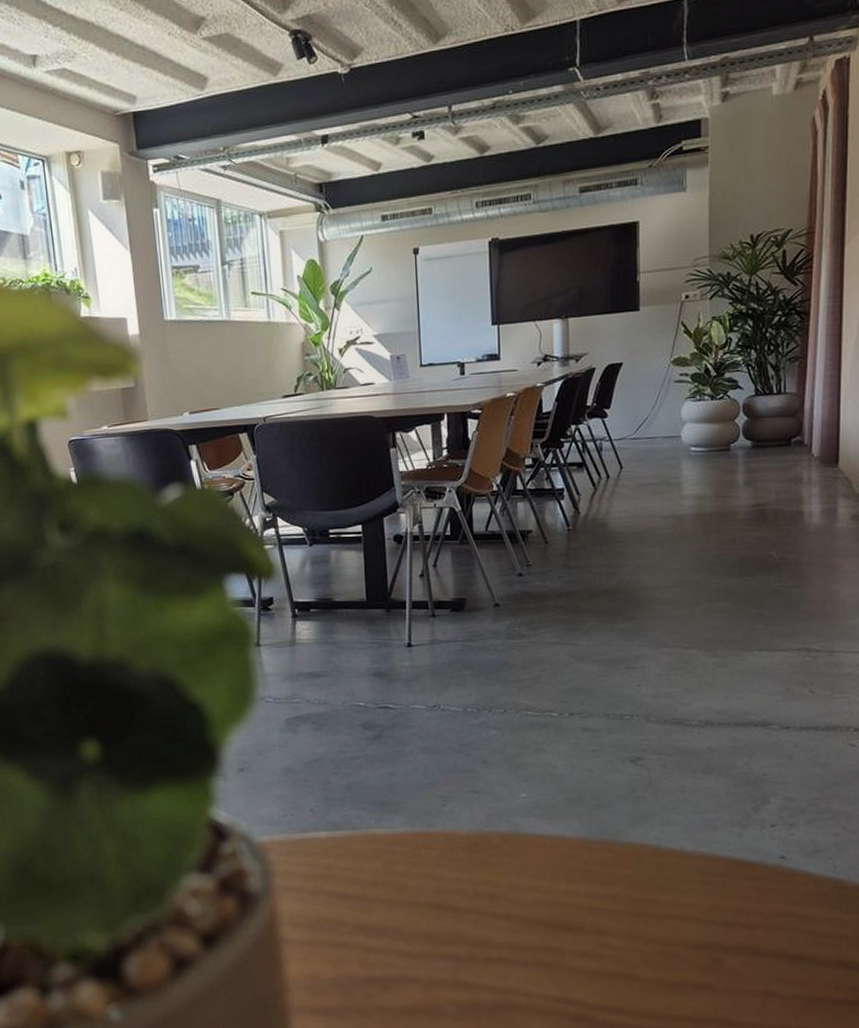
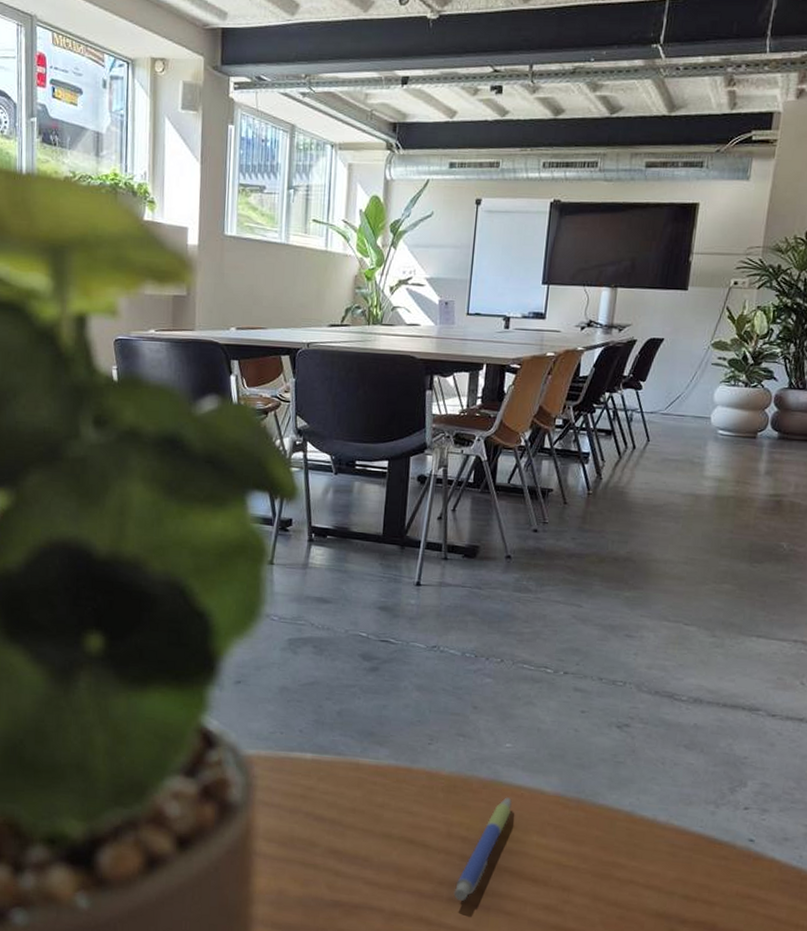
pen: none [489,848,537,960] -> present [453,797,512,901]

